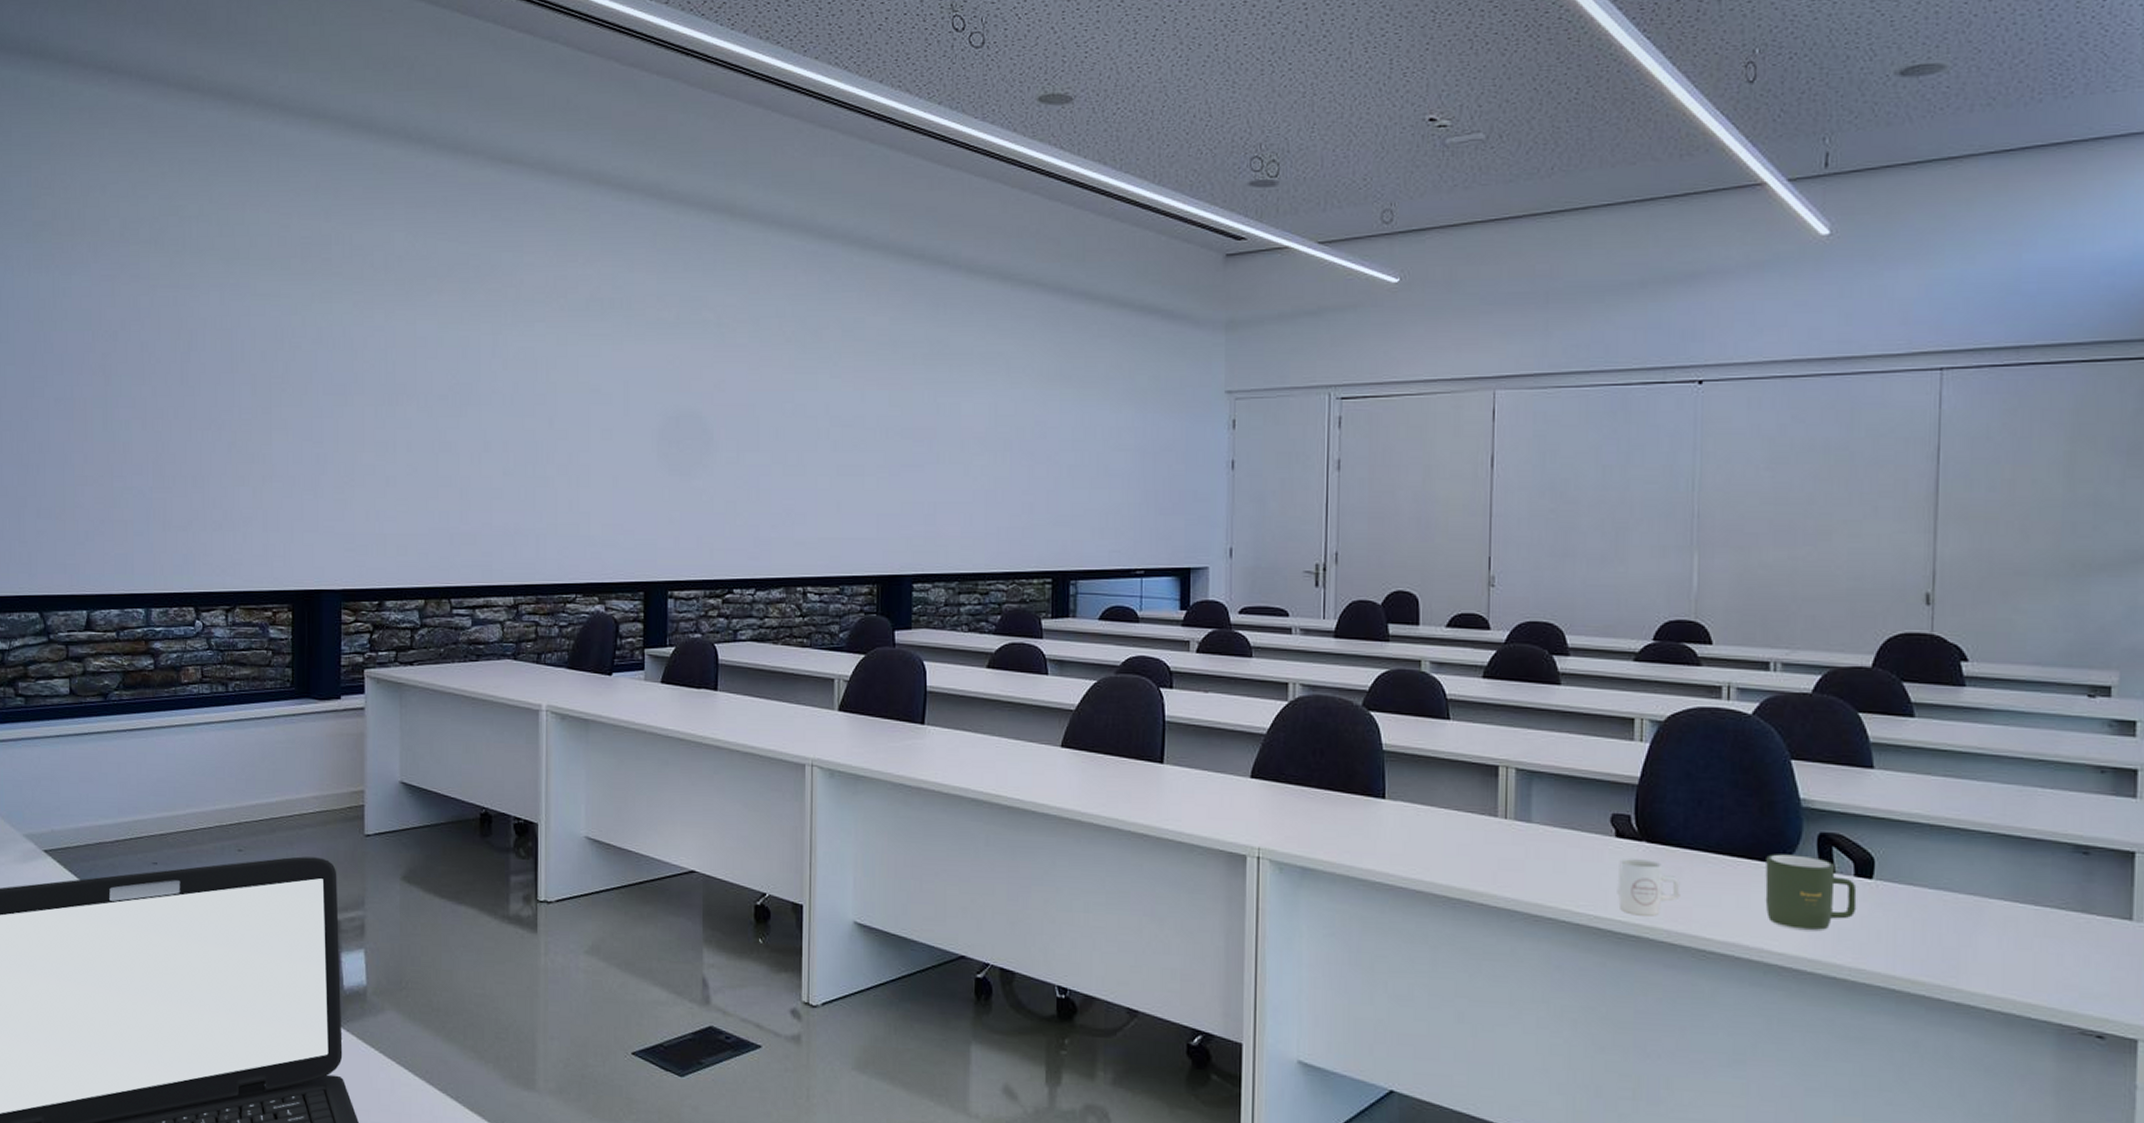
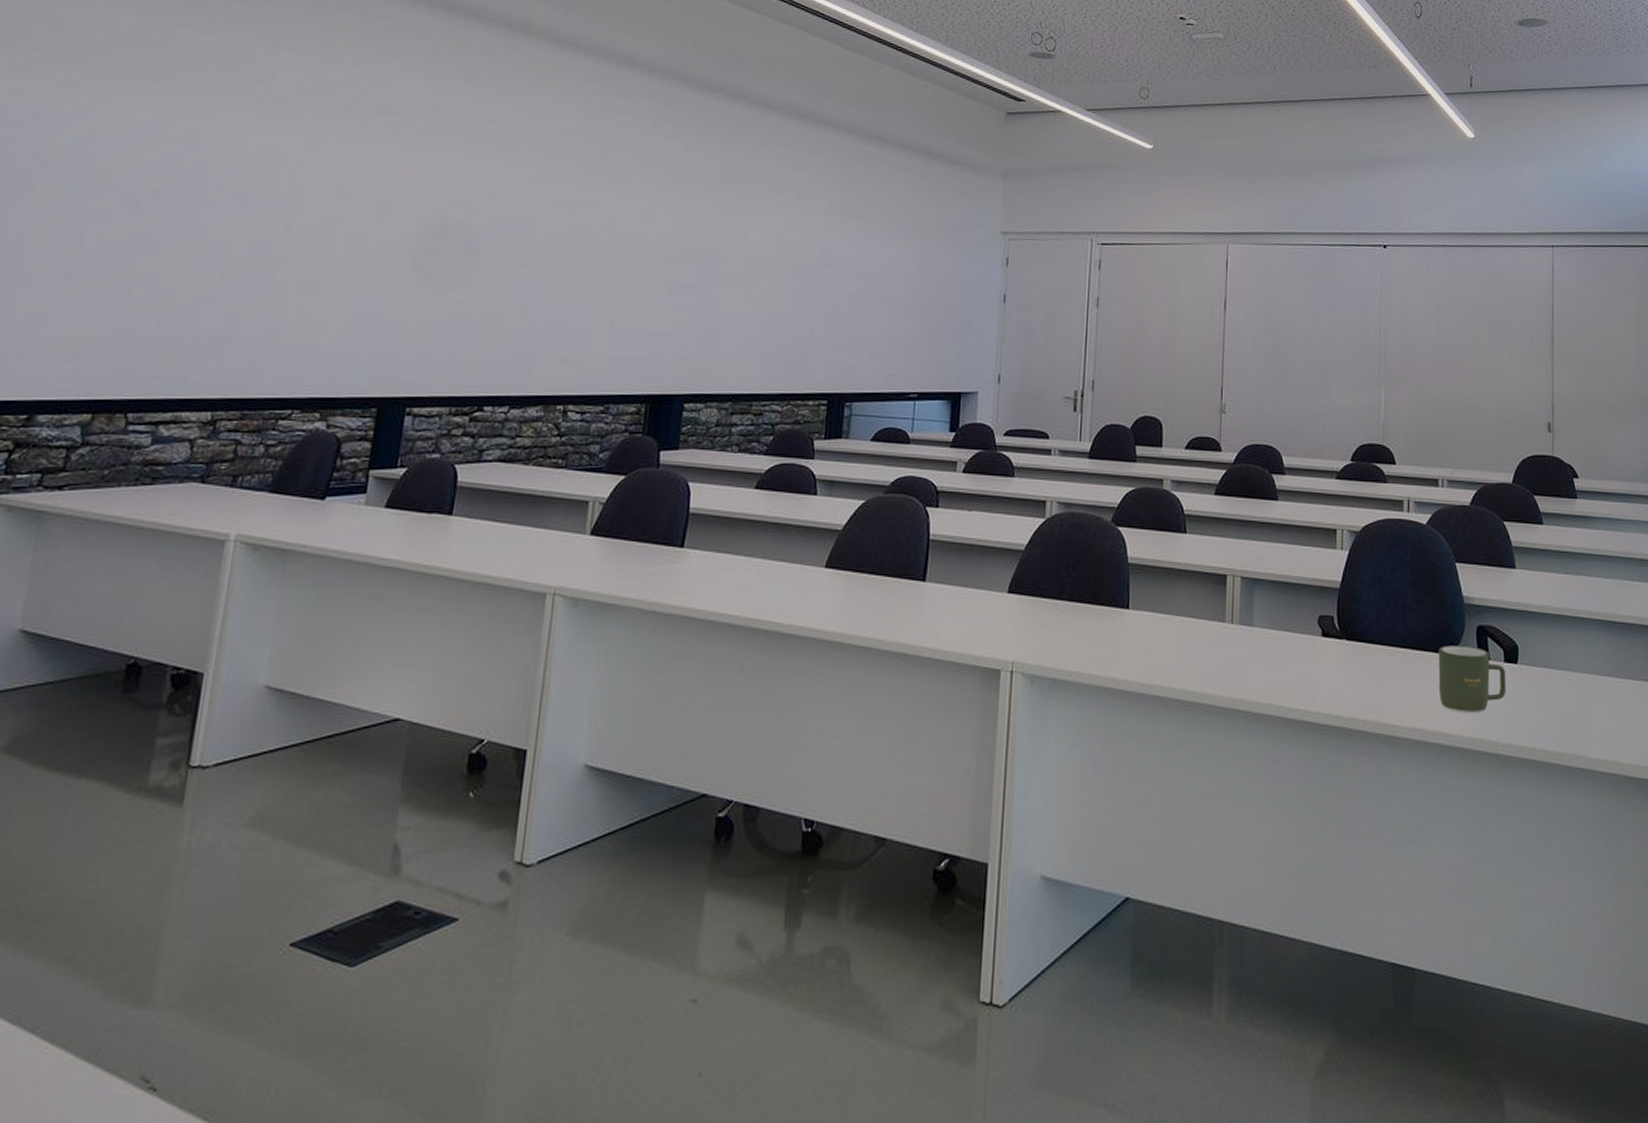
mug: present [1617,857,1681,918] -> none [1323,655,1373,709]

